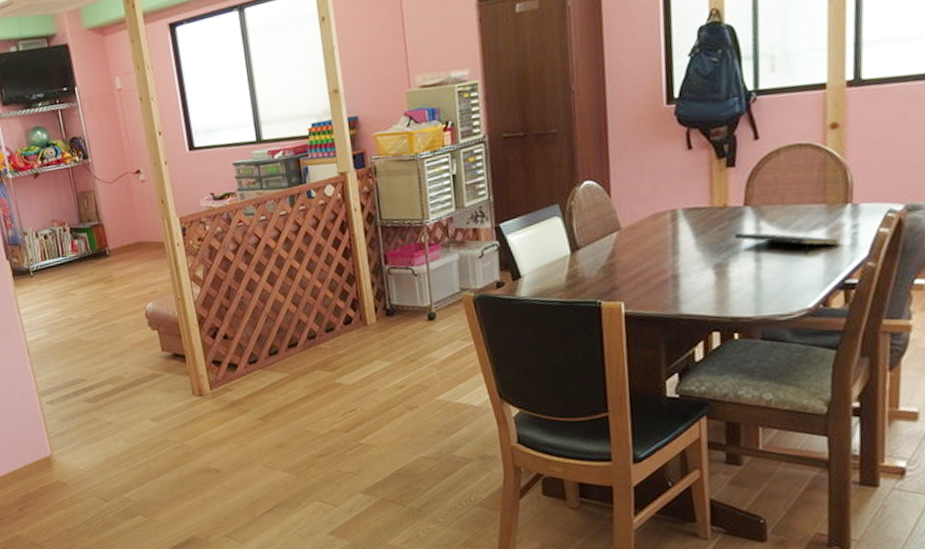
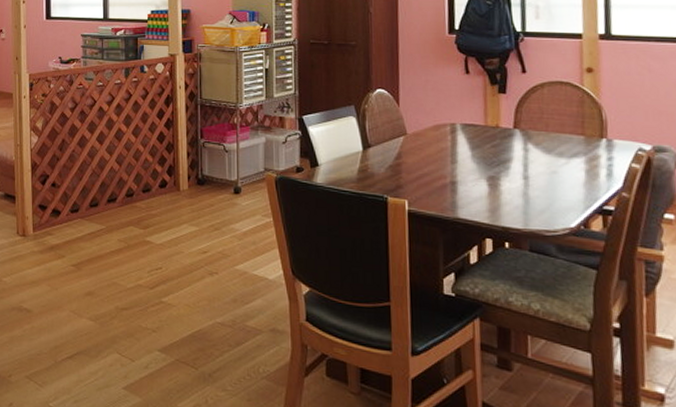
notepad: present [733,233,841,255] -> none [504,152,598,179]

